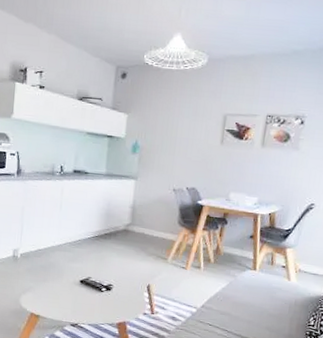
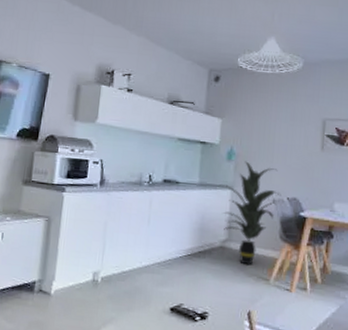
indoor plant: none [125,154,181,246] -> present [220,161,281,265]

